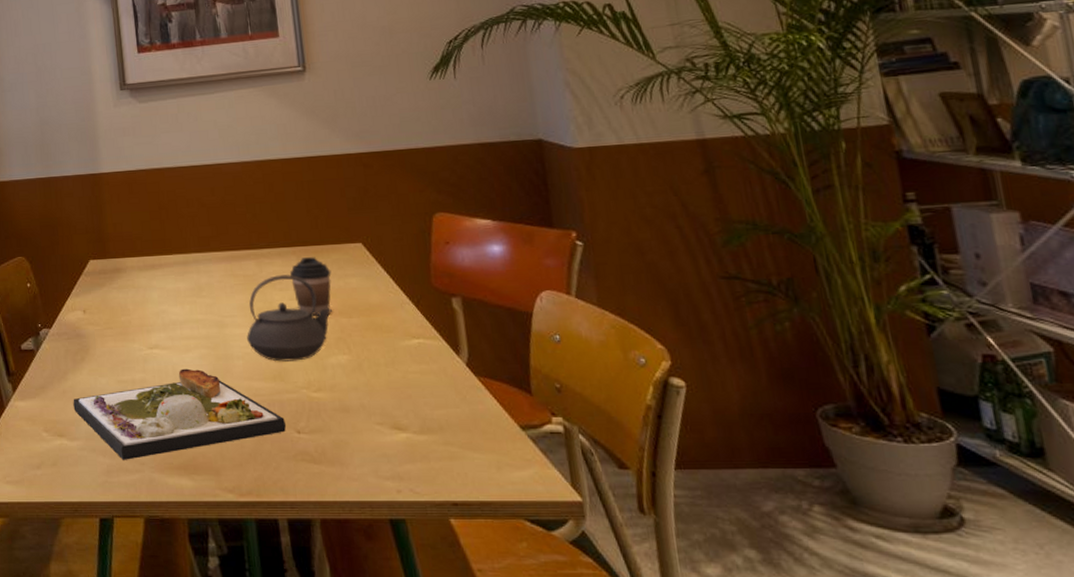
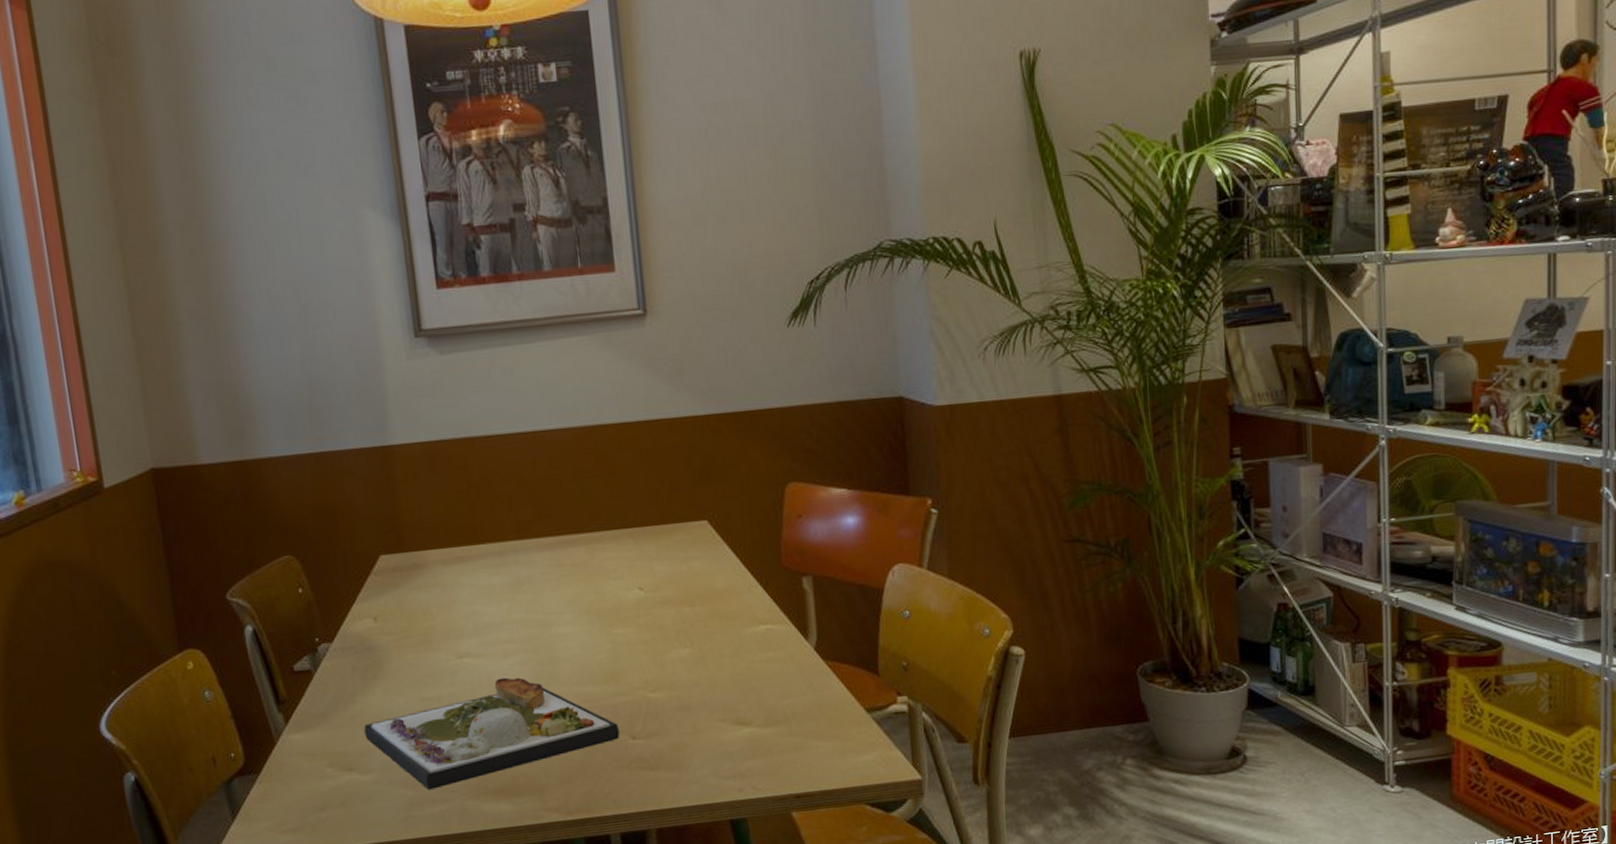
teapot: present [247,274,332,362] -> none [575,560,673,662]
coffee cup: present [290,257,332,315] -> none [626,539,673,605]

